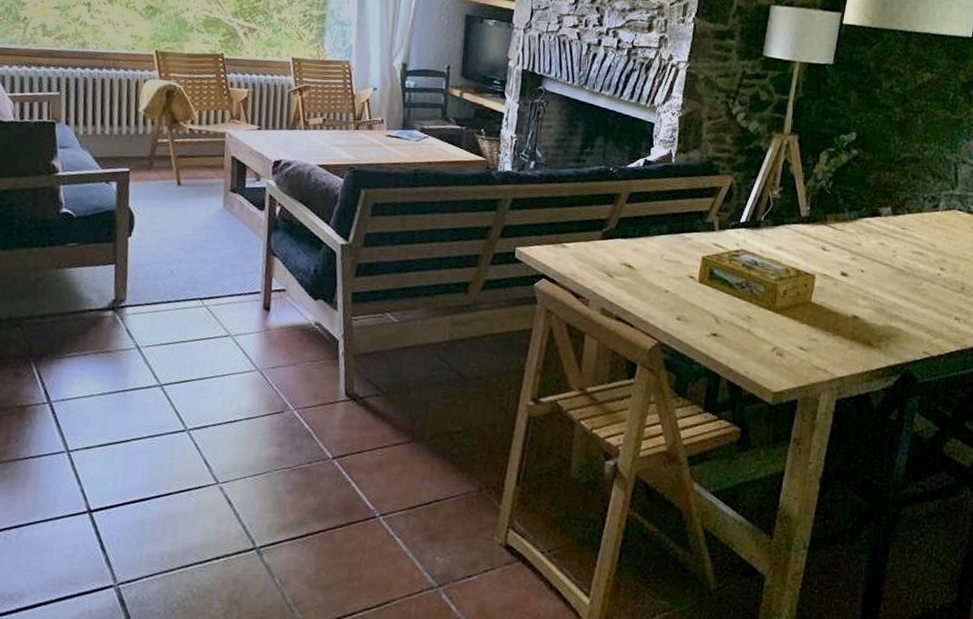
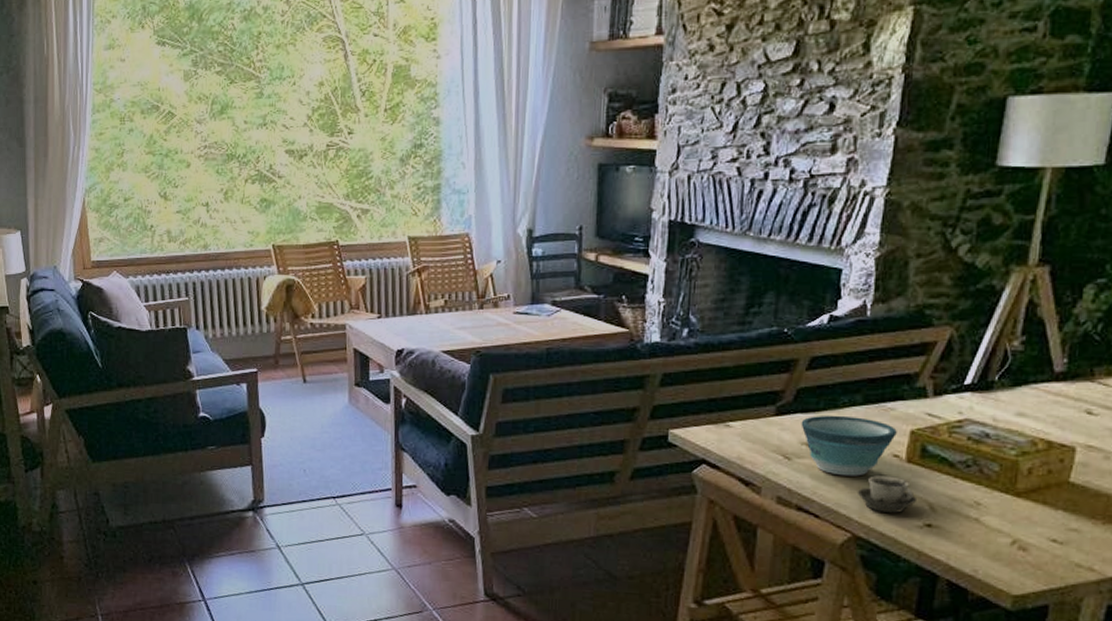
bowl: none [621,241,692,293] -> present [801,415,897,476]
cup: none [662,293,706,324] -> present [857,476,916,513]

